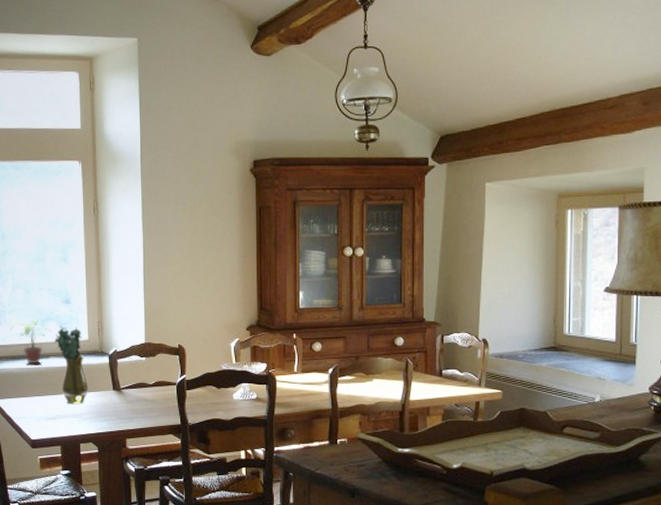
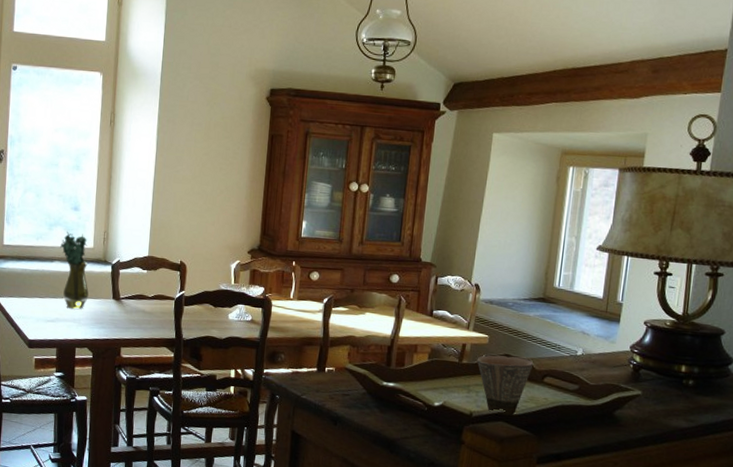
potted plant: present [10,321,51,364] -> none [18,224,58,267]
cup: none [492,409,551,472] -> present [477,355,534,417]

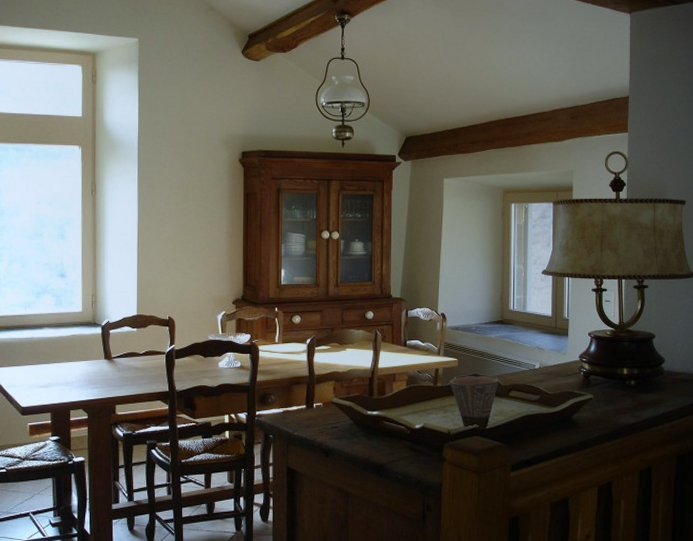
vase: present [60,231,89,309] -> none [49,298,80,372]

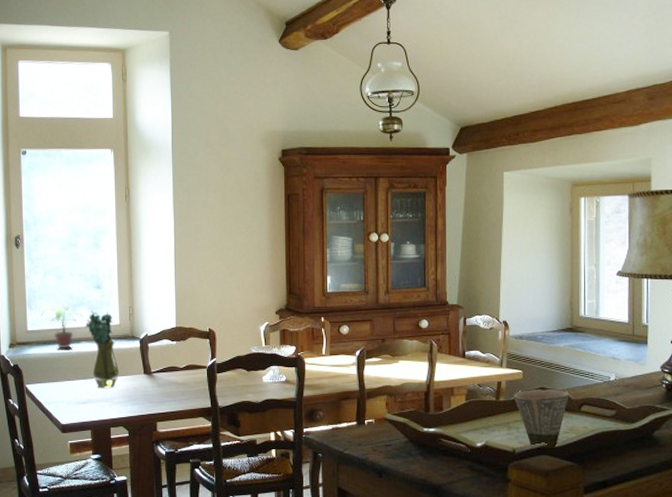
potted plant: none [5,293,46,335] -> present [41,306,82,349]
vase: none [49,298,80,372] -> present [86,310,119,388]

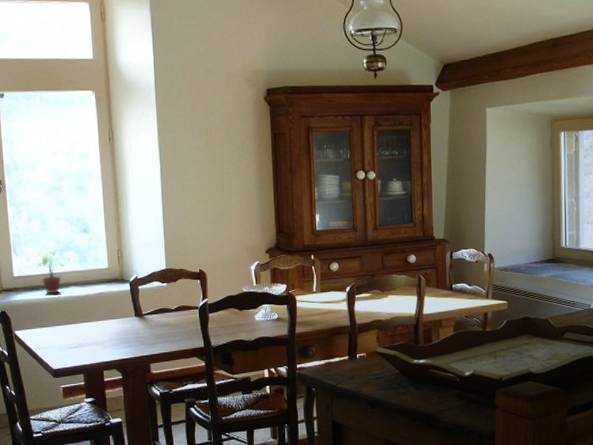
vase: present [86,310,119,388] -> none [74,254,110,332]
cup: present [513,388,569,449] -> none [499,317,552,376]

